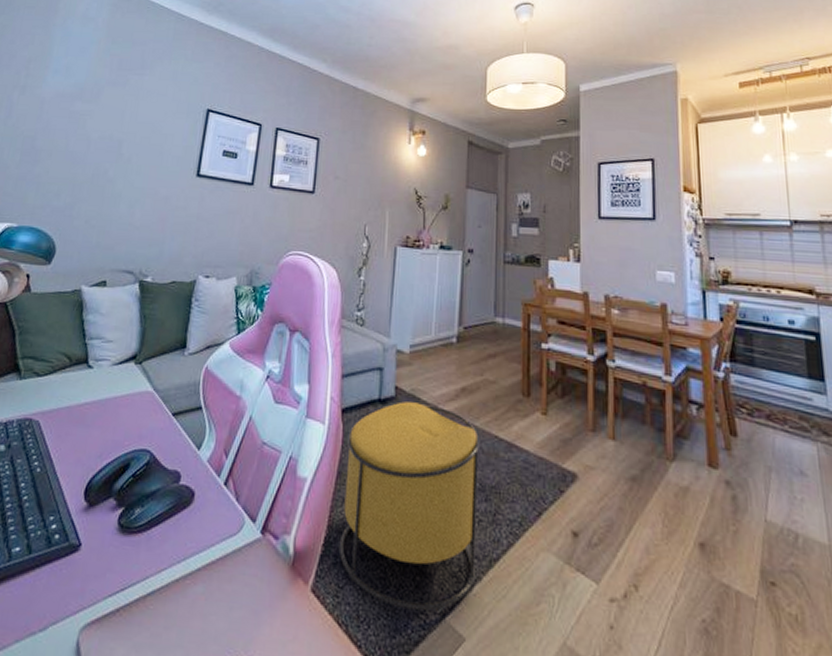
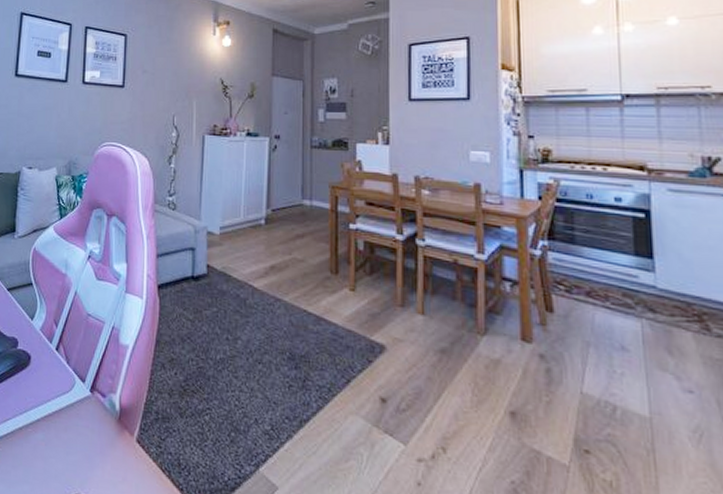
ottoman: present [338,401,481,611] -> none [159,278,290,463]

